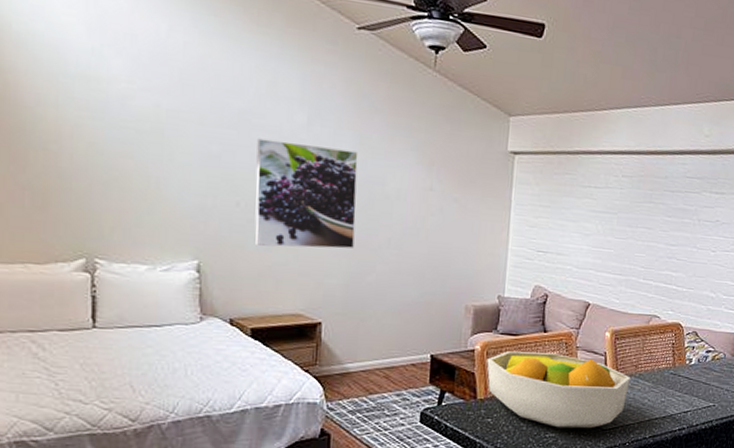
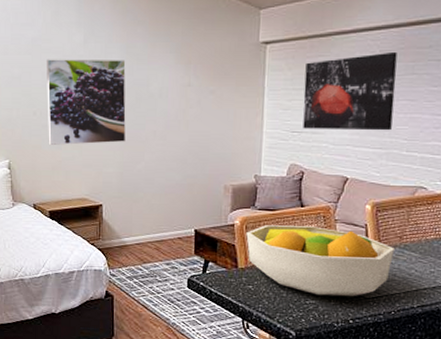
wall art: none [548,178,638,258] -> present [303,51,397,131]

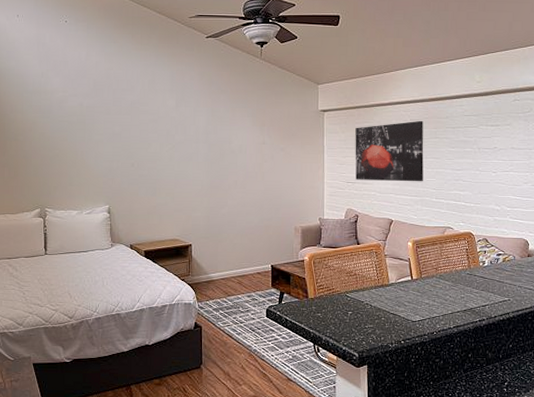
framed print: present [47,59,126,145] -> none [143,119,212,192]
fruit bowl: present [246,225,394,297] -> none [314,260,432,321]

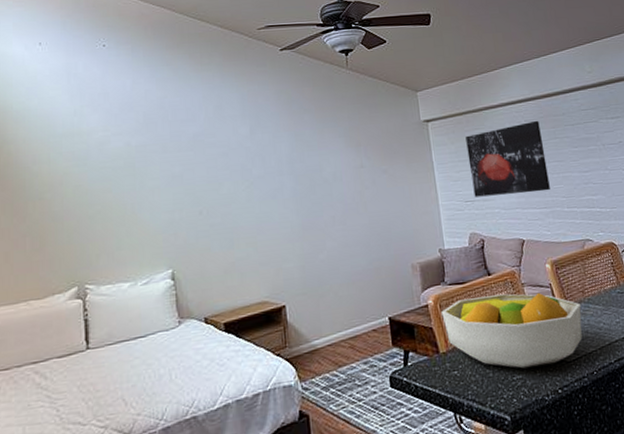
fruit bowl: none [314,260,432,321] -> present [441,292,583,369]

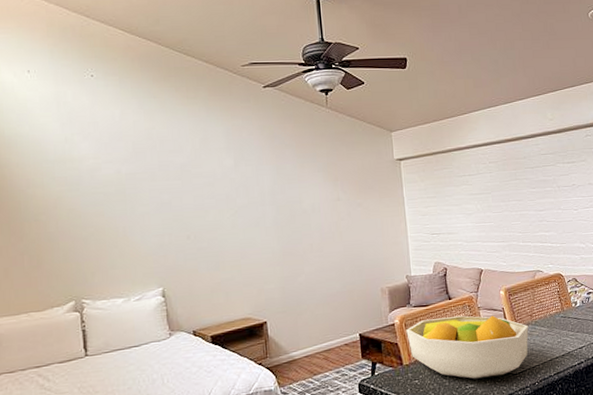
wall art: present [465,120,550,197] -> none [434,162,508,231]

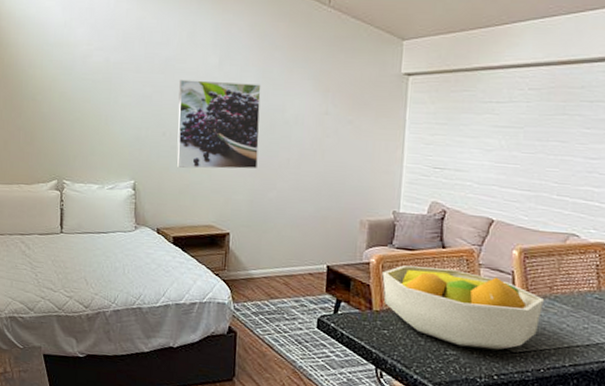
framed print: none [198,180,284,267] -> present [176,79,261,169]

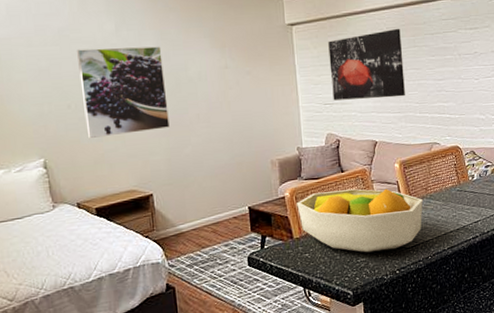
wall art: none [445,90,547,173] -> present [328,28,405,101]

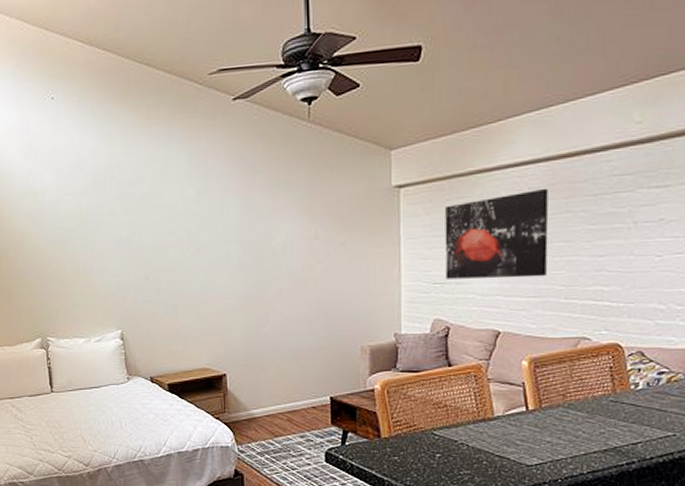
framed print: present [77,46,170,138] -> none [158,214,248,311]
fruit bowl: present [297,188,423,253] -> none [388,388,557,465]

